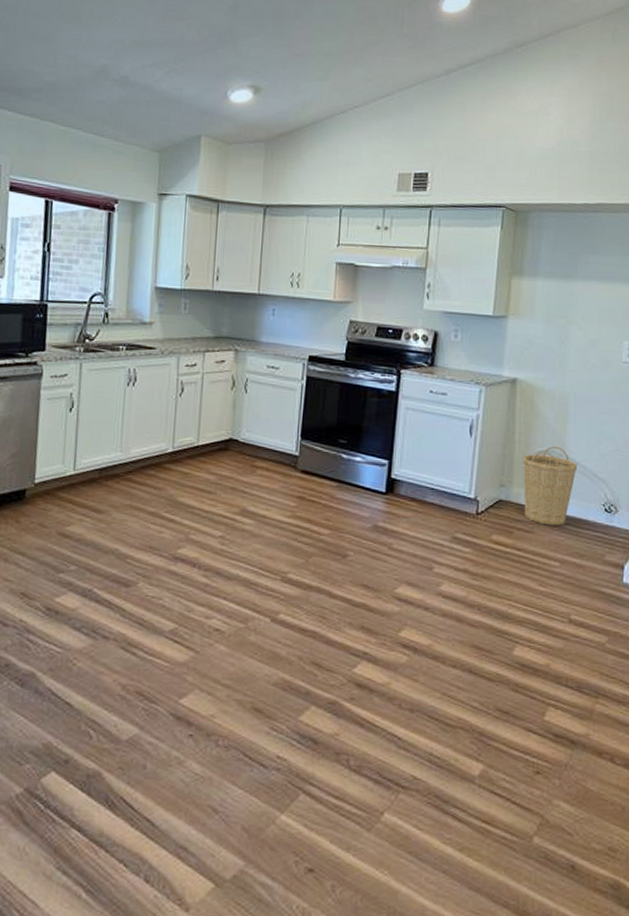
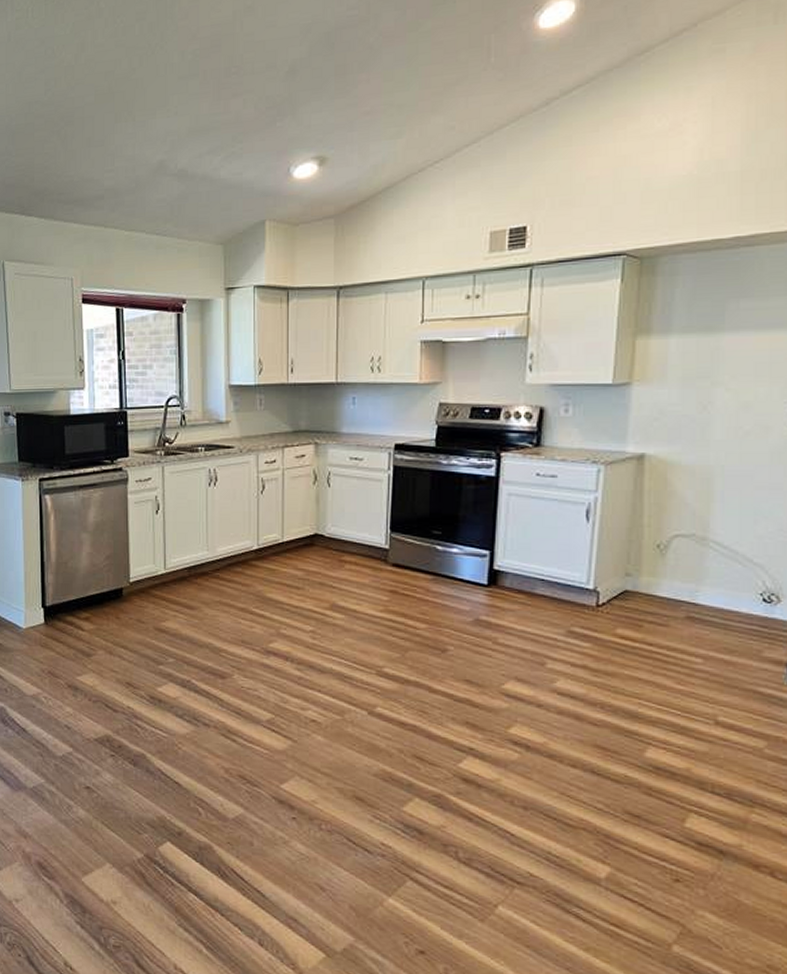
basket: present [522,447,578,526] -> none [653,530,726,619]

